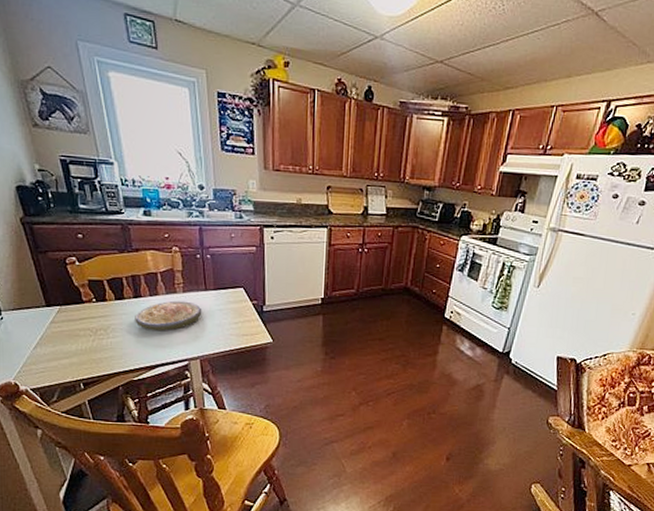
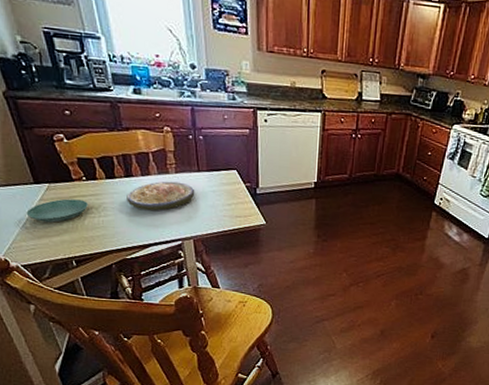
saucer: none [37,321,97,345] -> present [26,198,88,223]

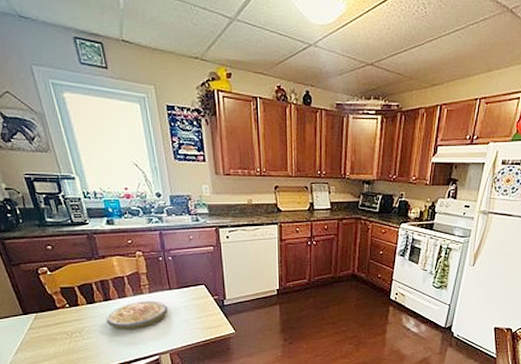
saucer: present [26,198,88,223] -> none [17,325,72,349]

